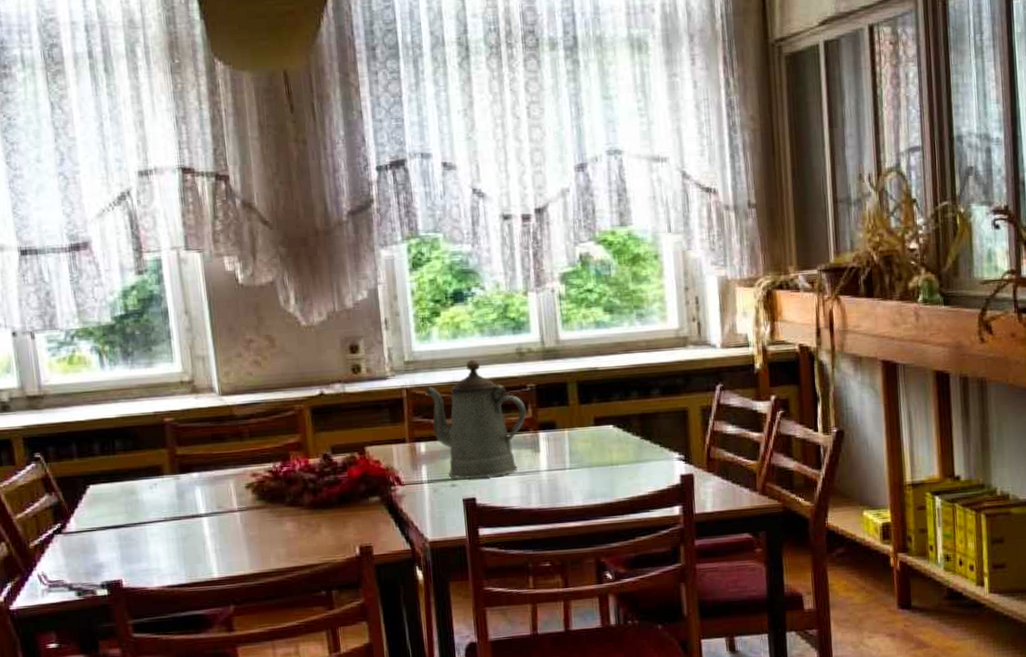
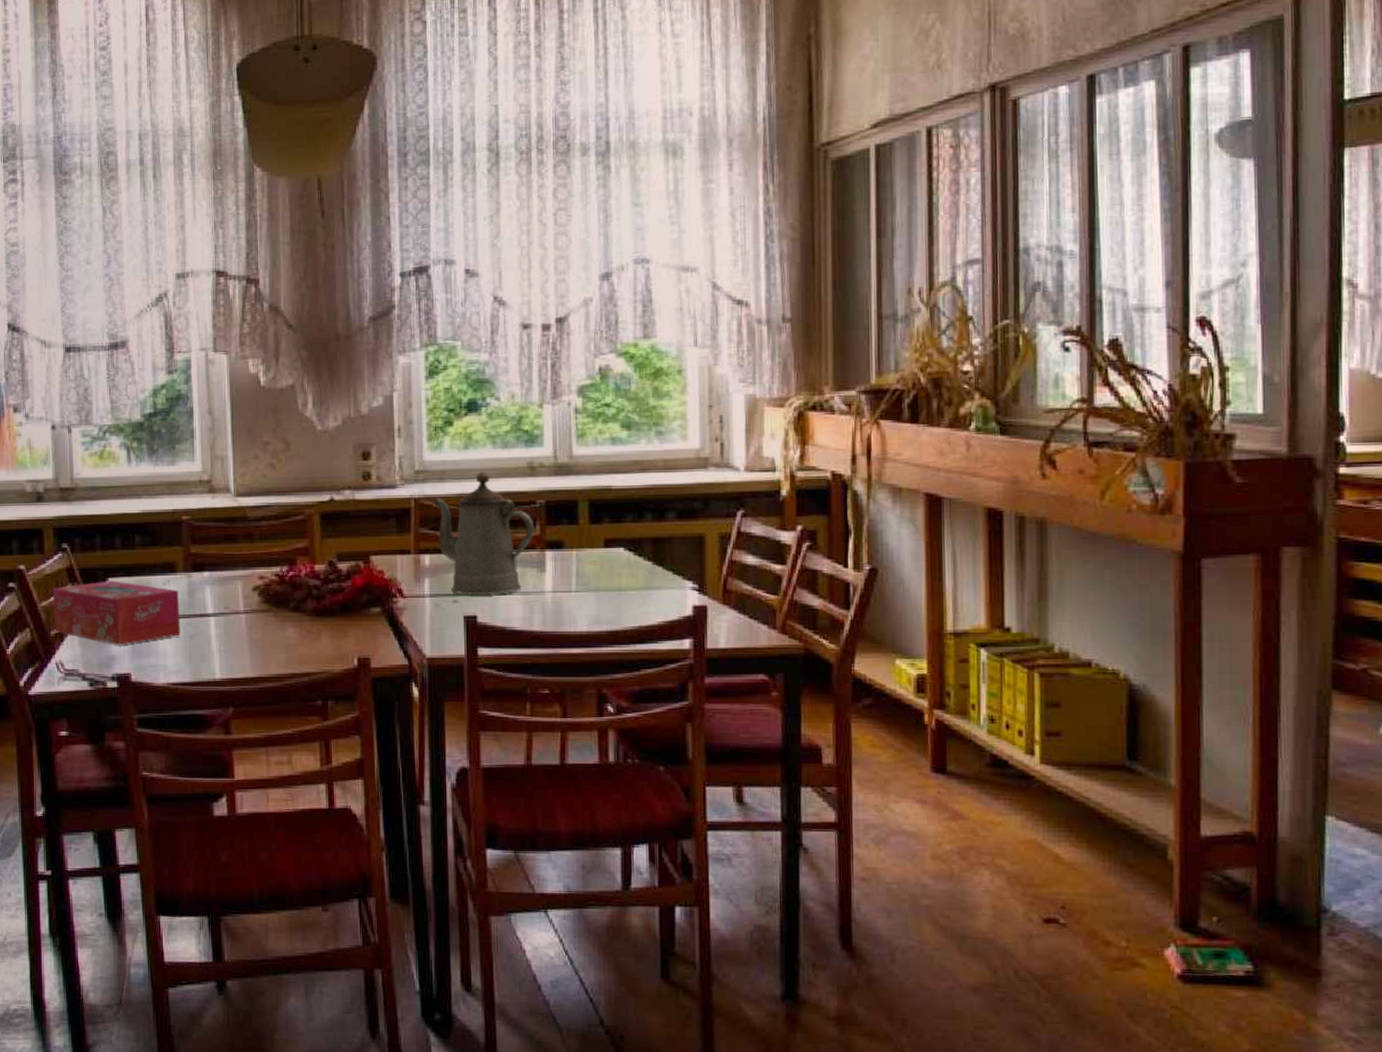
tissue box: none [27,487,172,552] -> present [52,581,181,645]

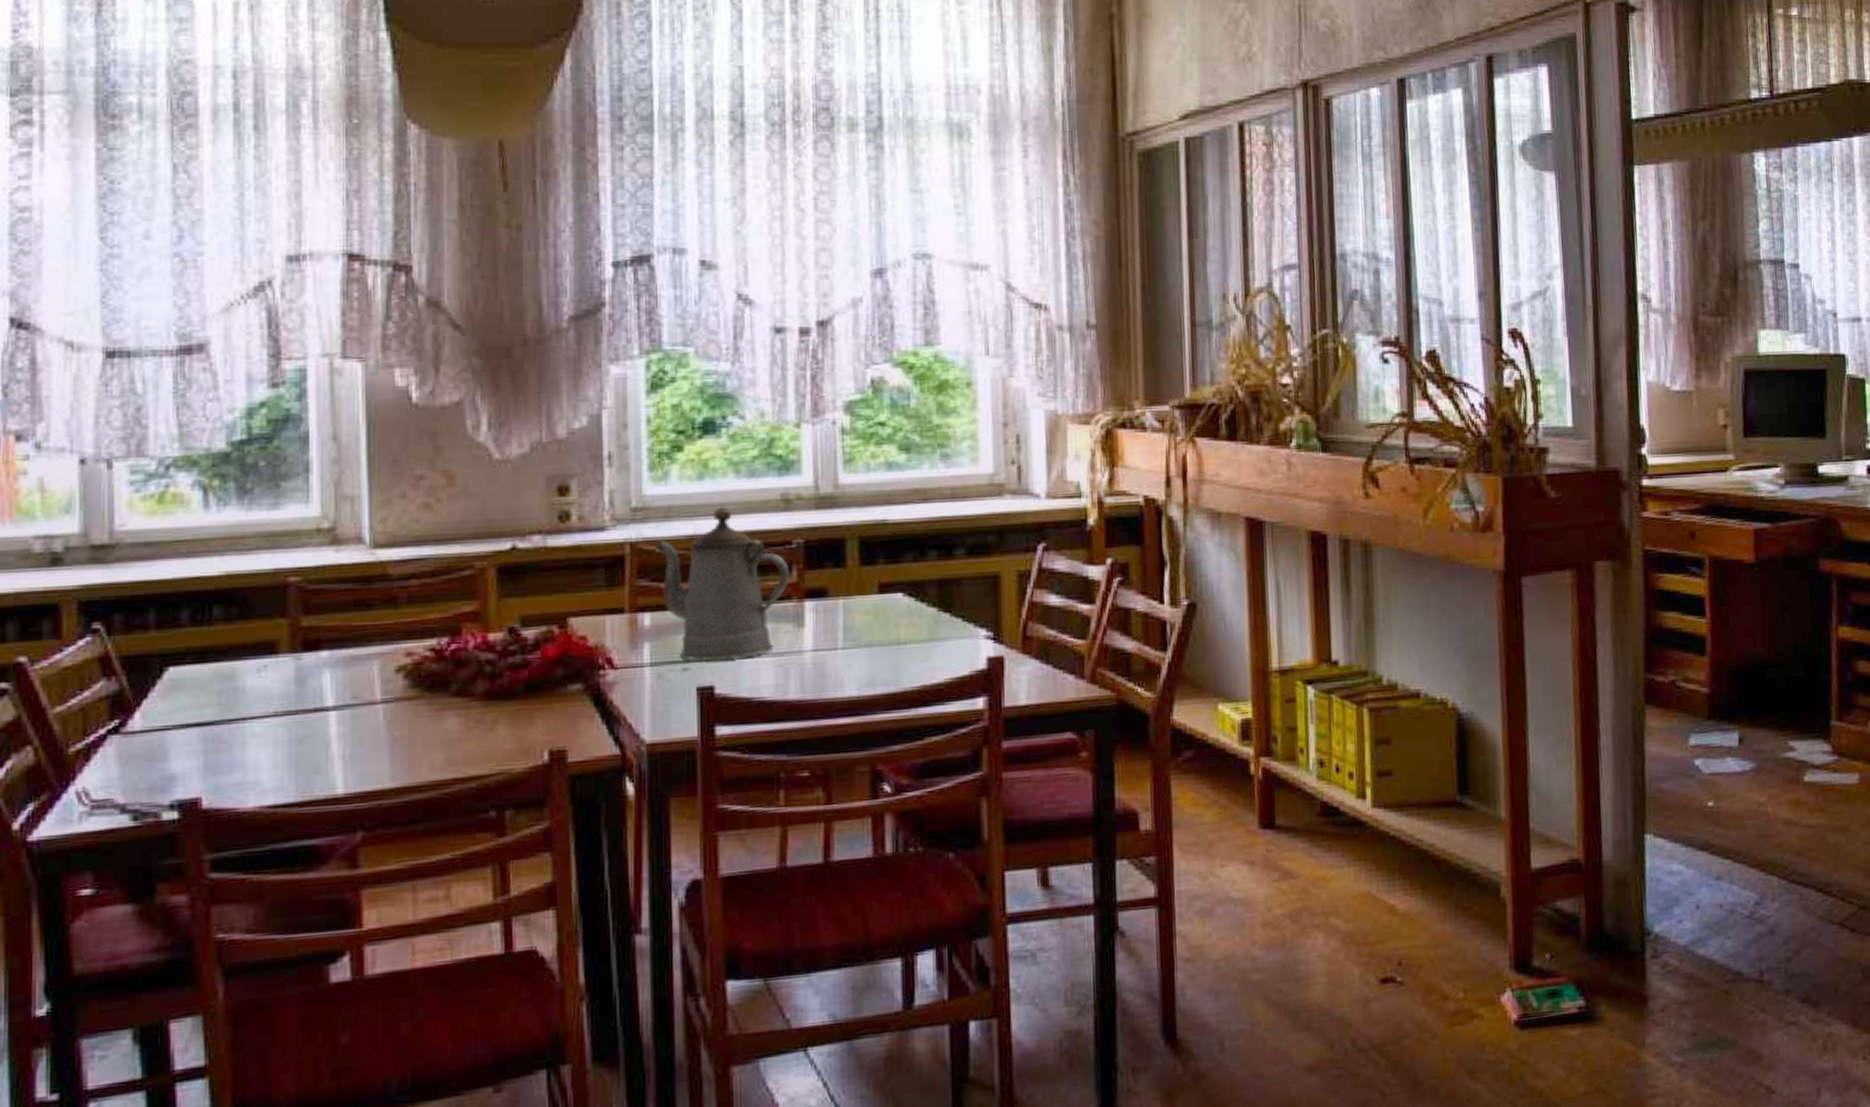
tissue box: present [52,581,181,645] -> none [73,670,283,760]

